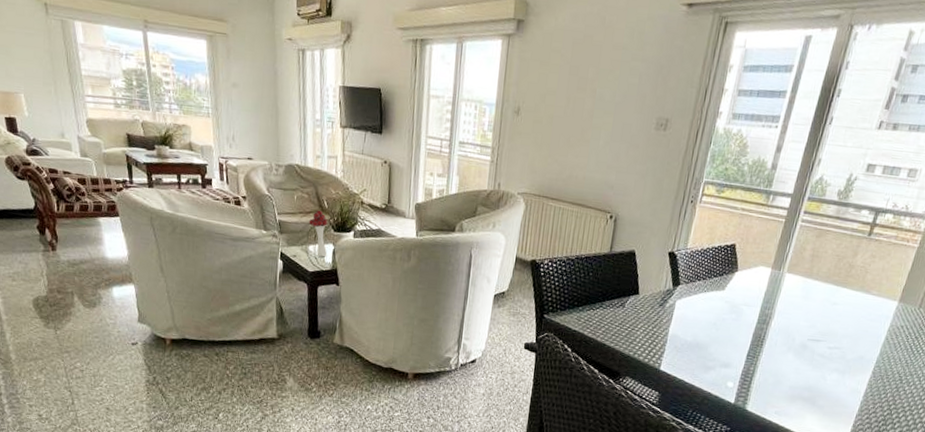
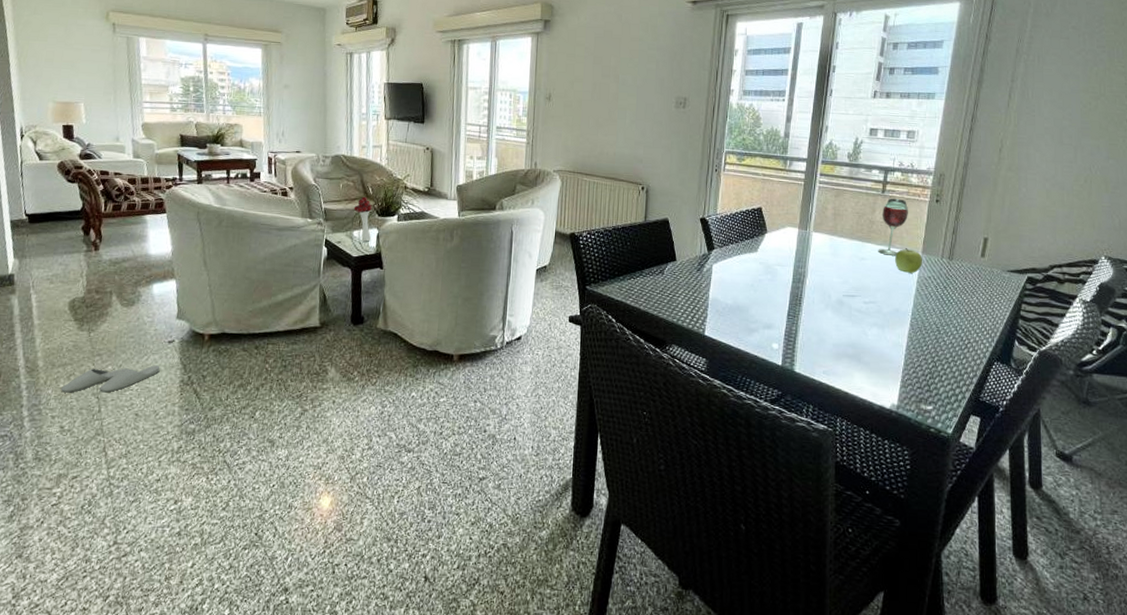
slippers: none [34,364,126,387] -> present [60,365,160,393]
wineglass: none [852,242,894,303] -> present [878,199,908,256]
fruit: none [868,295,899,322] -> present [894,248,923,273]

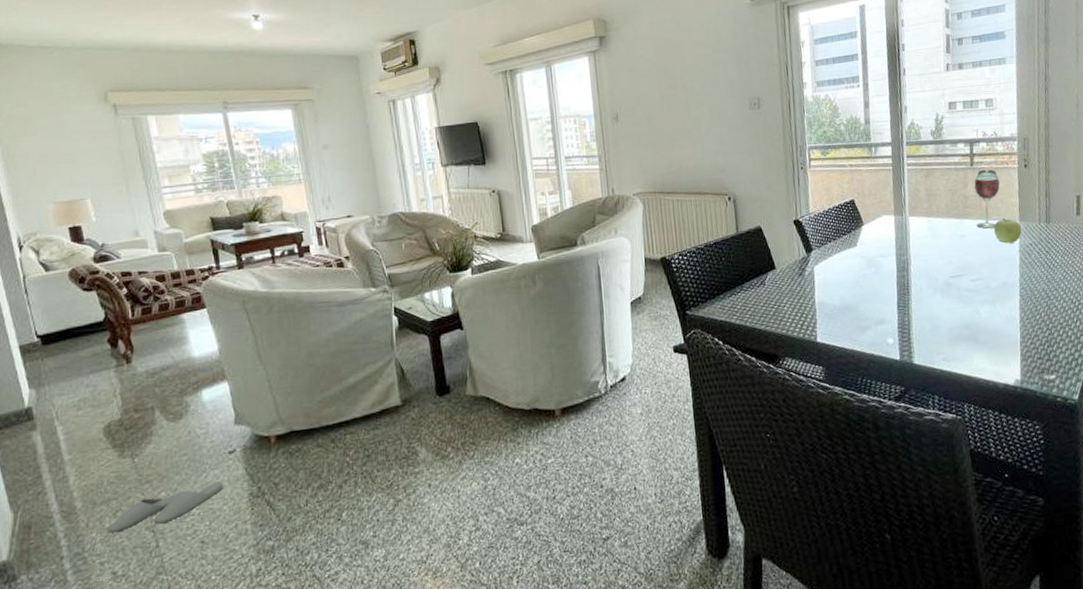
flower bouquet: present [353,196,372,242] -> none [421,253,445,303]

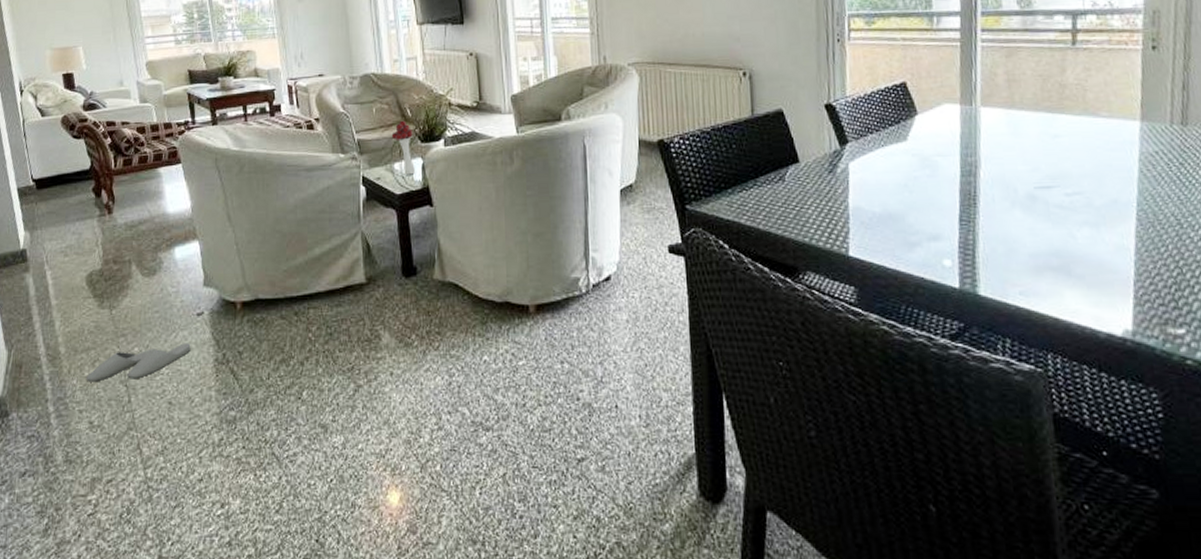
flower bouquet: none [421,253,445,303] -> present [391,120,415,175]
wineglass: present [974,169,1000,229] -> none [1075,51,1114,128]
fruit: present [993,218,1022,243] -> none [1101,116,1144,149]

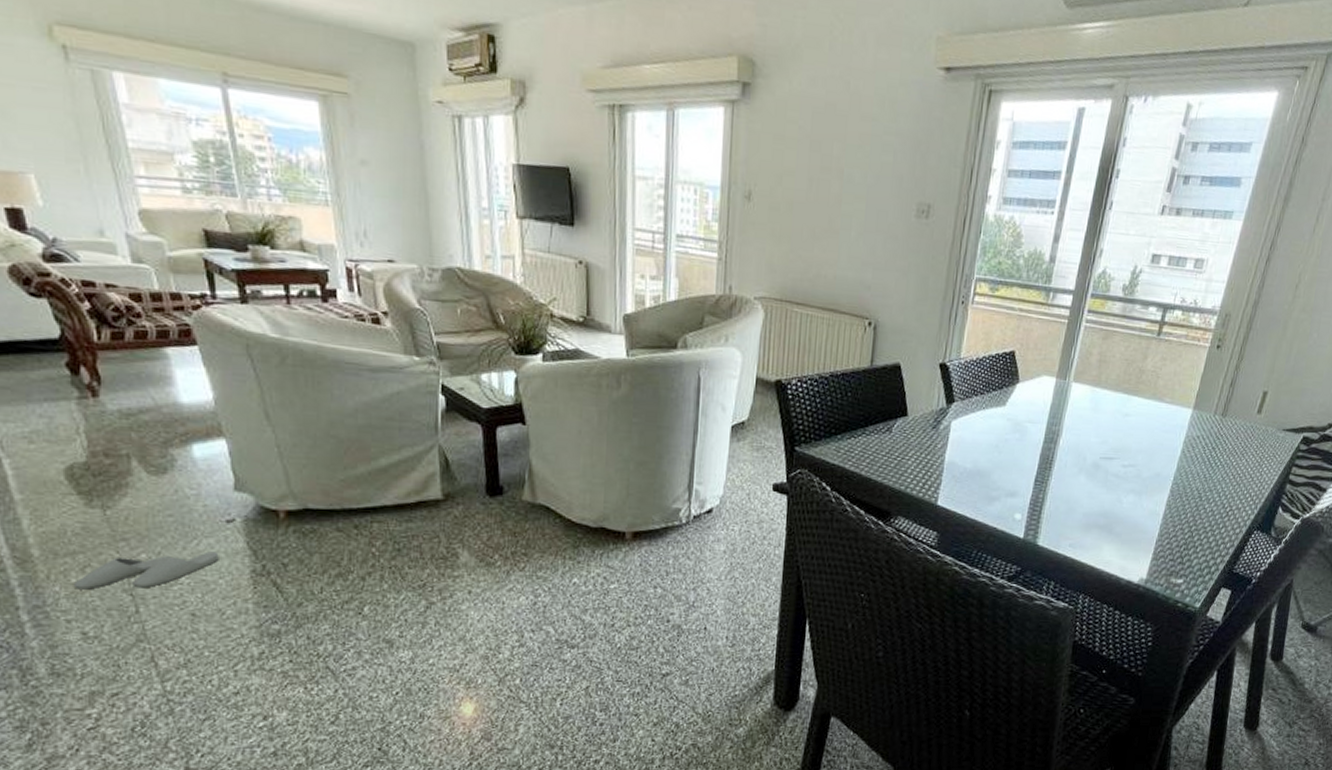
flower bouquet: present [391,120,415,175] -> none [479,327,506,389]

